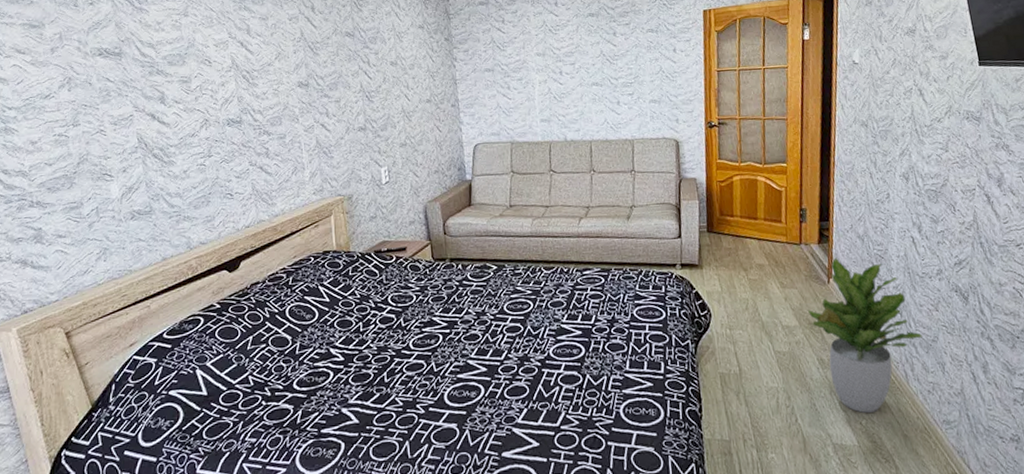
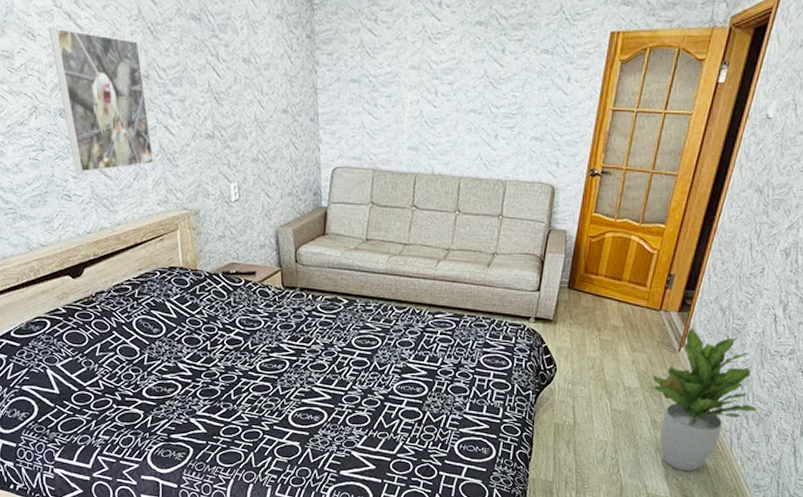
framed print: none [223,54,312,173] -> present [48,27,155,173]

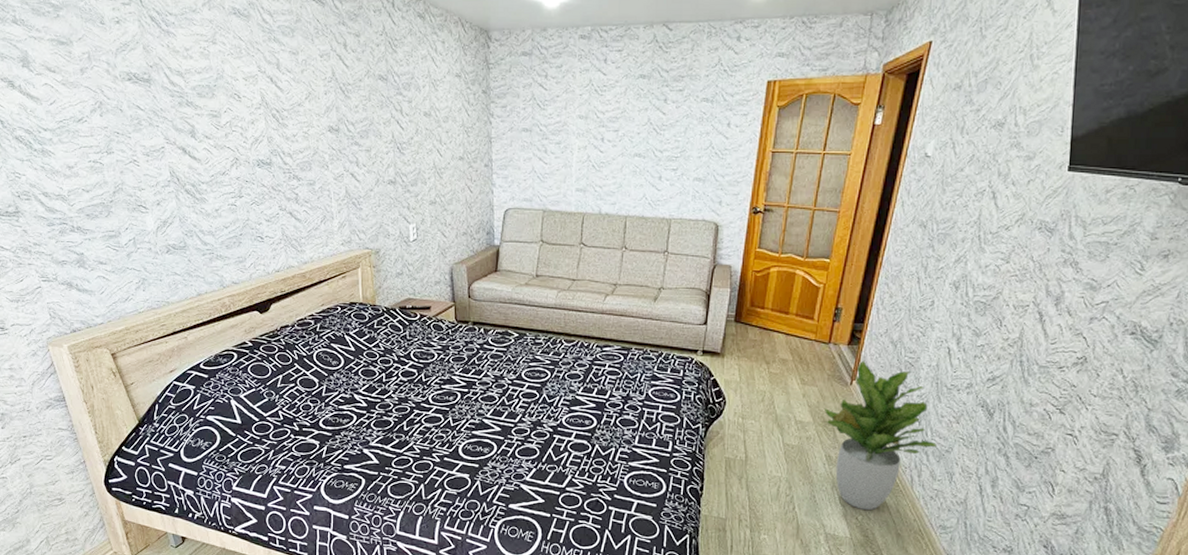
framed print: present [48,27,155,173] -> none [252,90,341,216]

